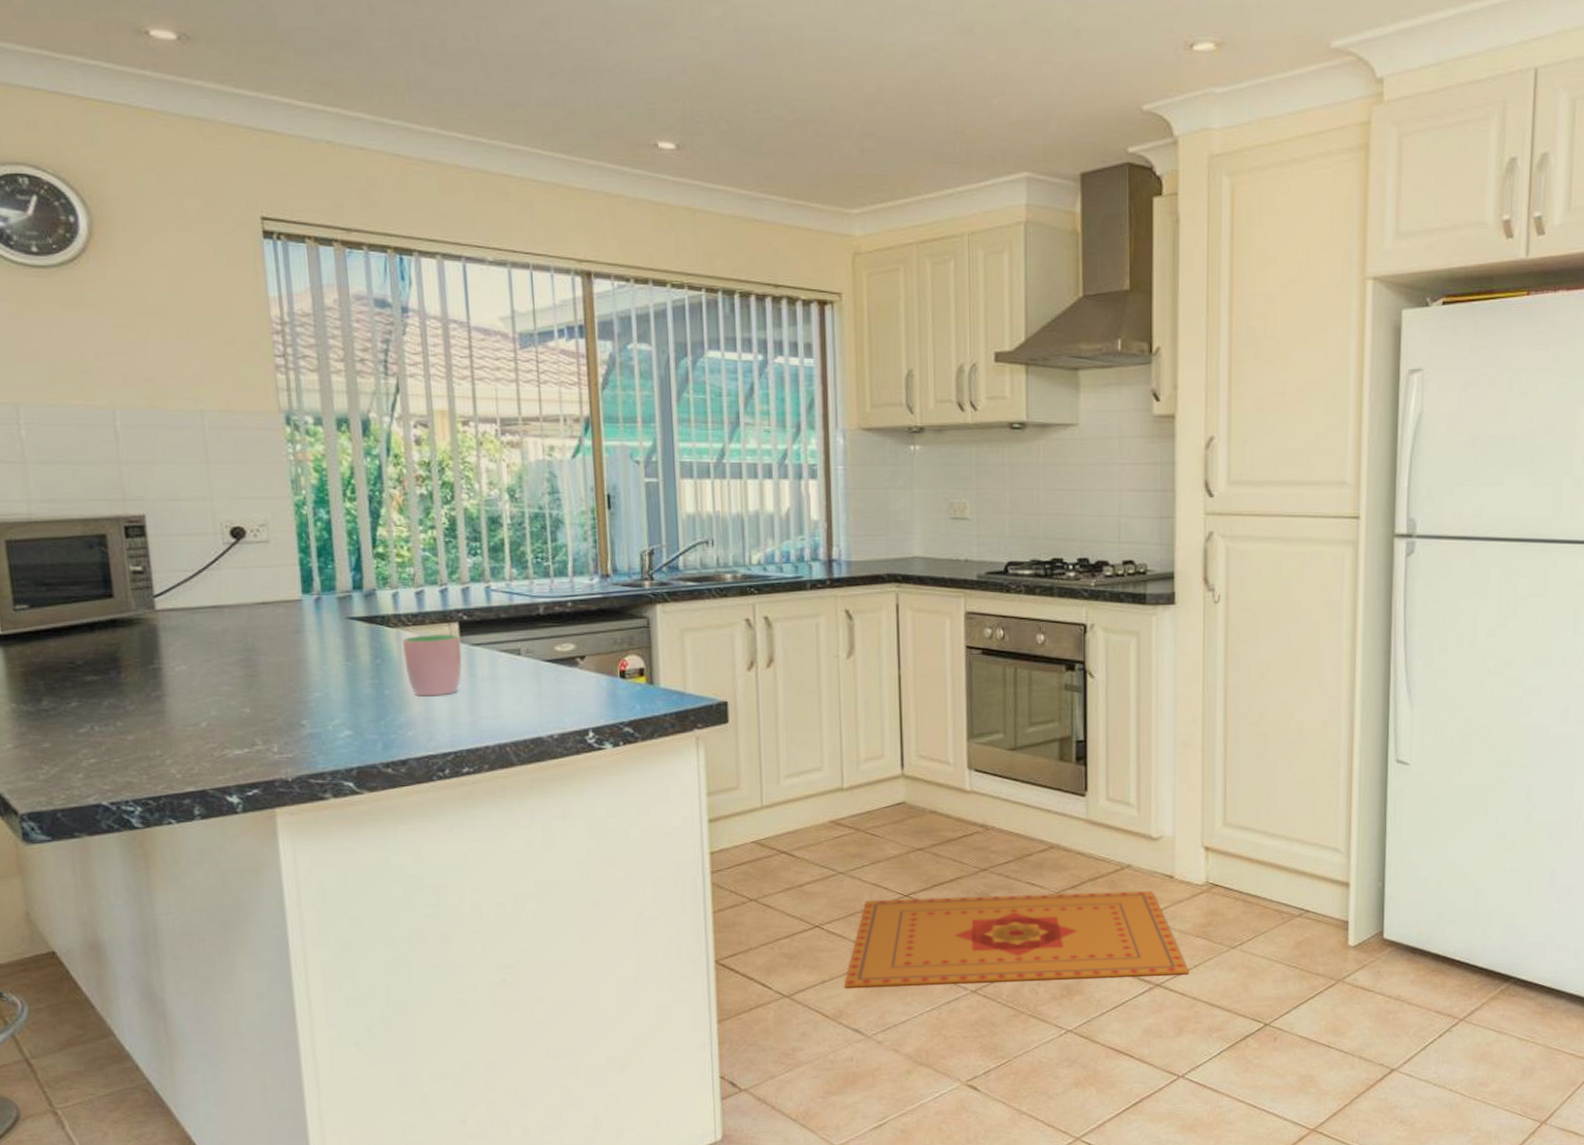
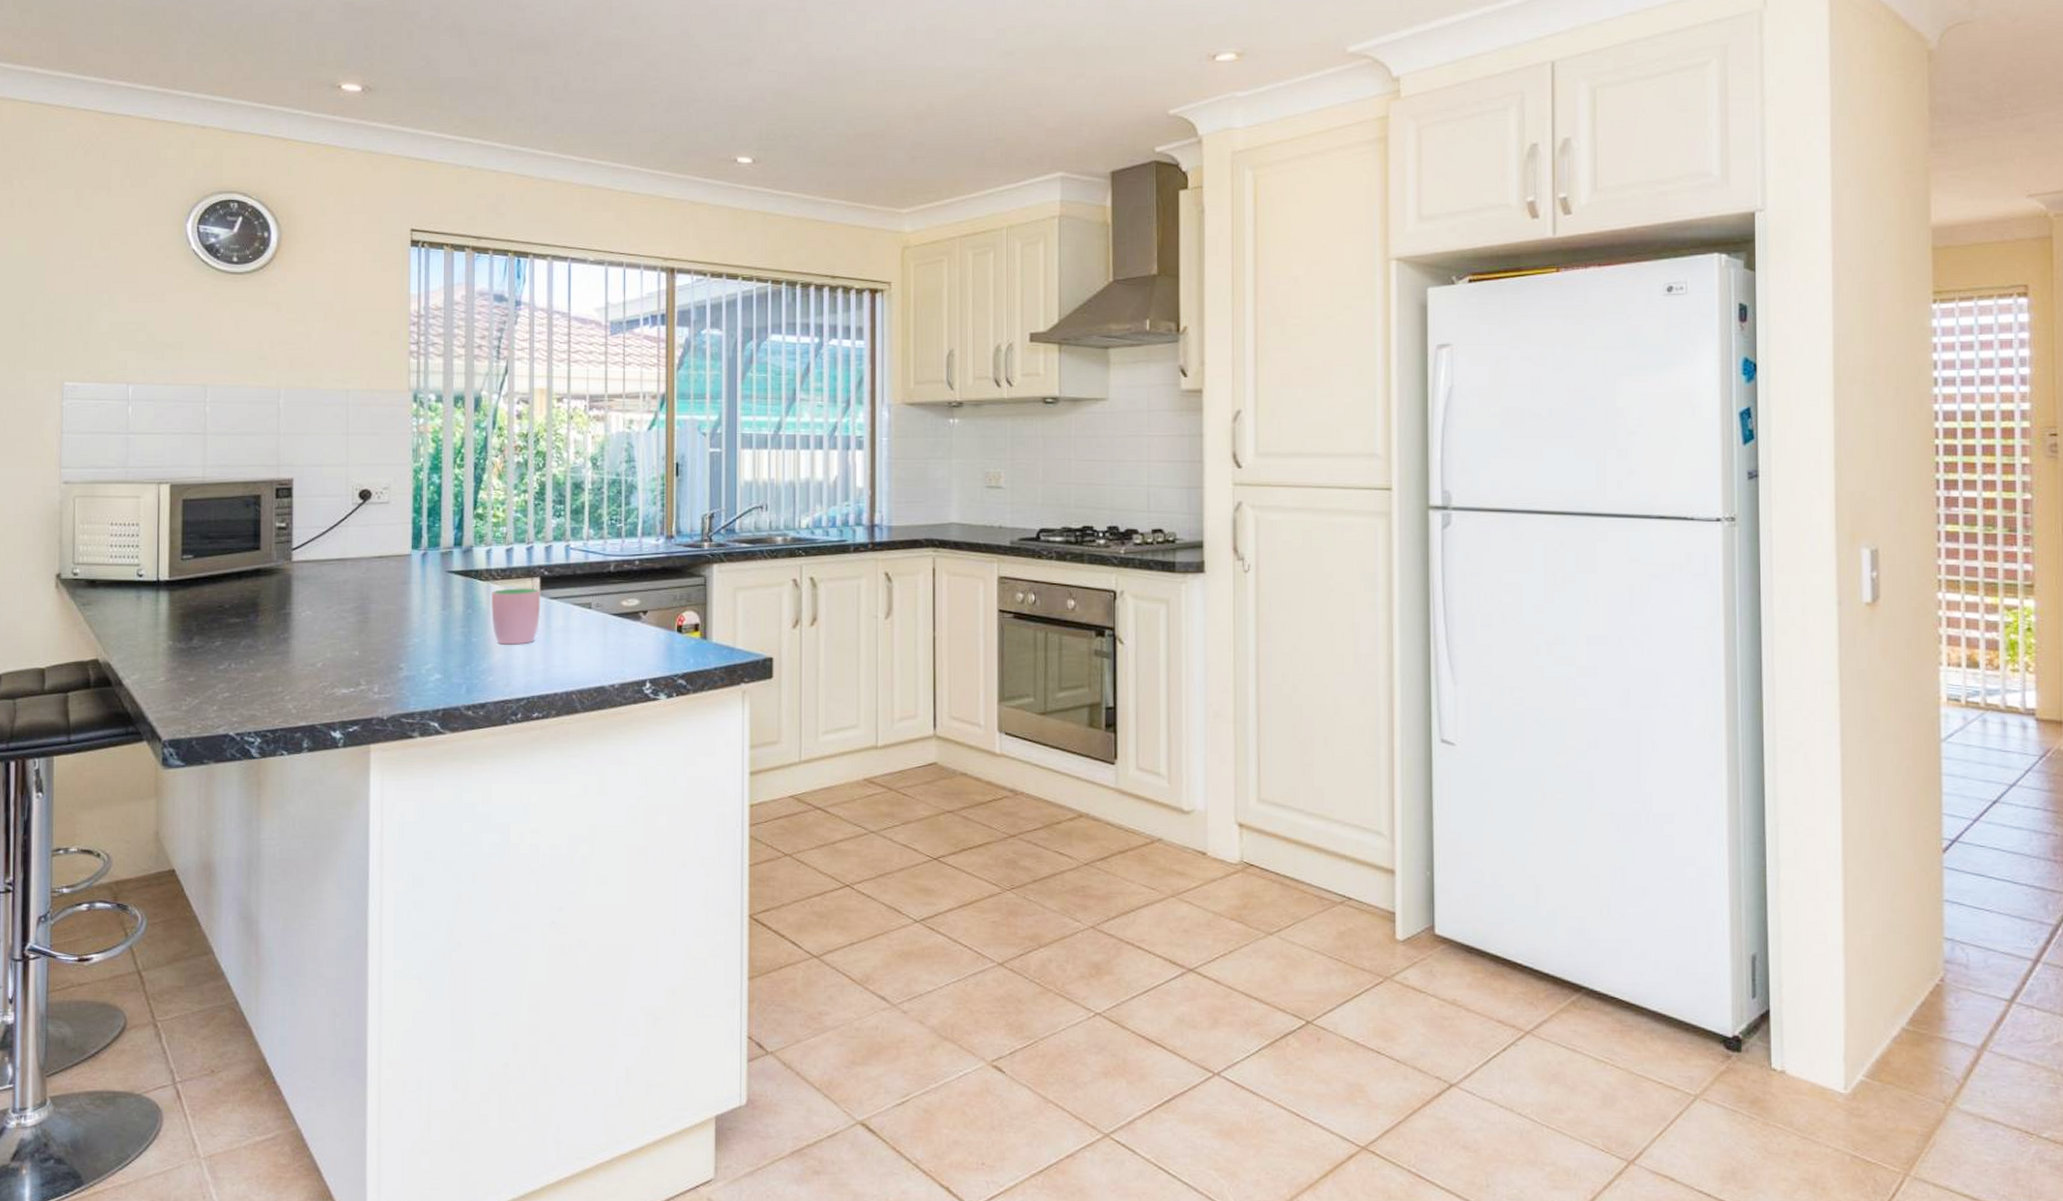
doormat: present [844,890,1189,988] -> none [872,861,1223,960]

